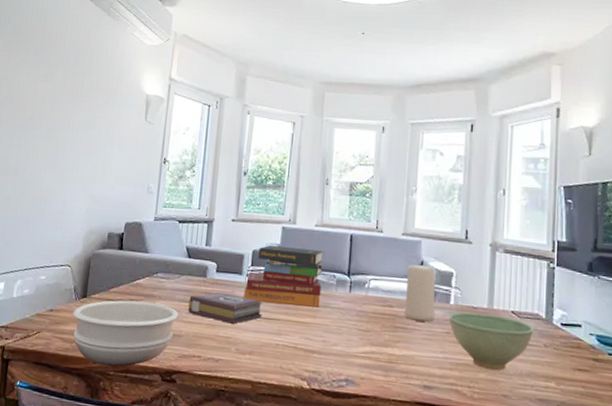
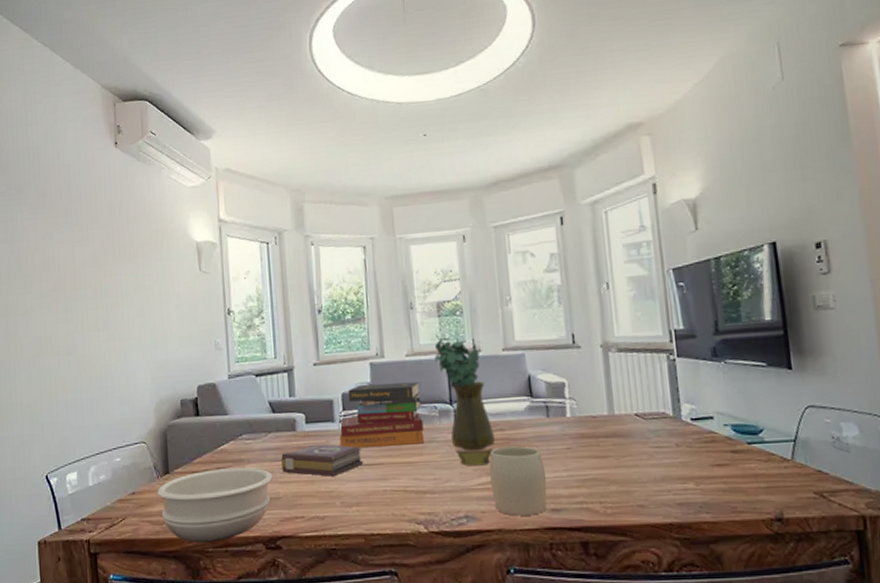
vase: none [341,211,383,336] -> present [435,334,495,466]
mug: none [373,321,424,389] -> present [489,446,547,516]
candle: present [404,264,436,322] -> none [514,379,552,441]
bowl: present [448,312,535,370] -> none [566,421,663,480]

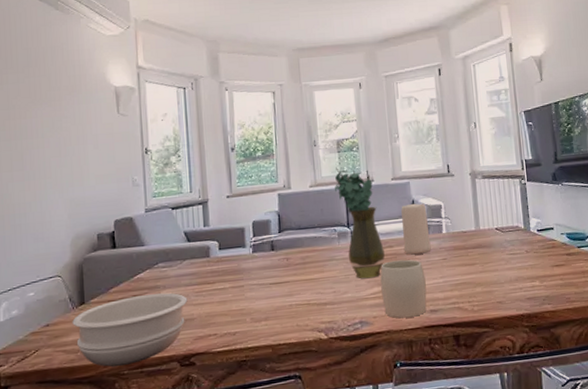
book: present [281,444,364,476] -> none [196,267,272,296]
books: present [339,382,424,448] -> none [250,209,325,270]
candle: none [514,379,552,441] -> present [401,203,431,255]

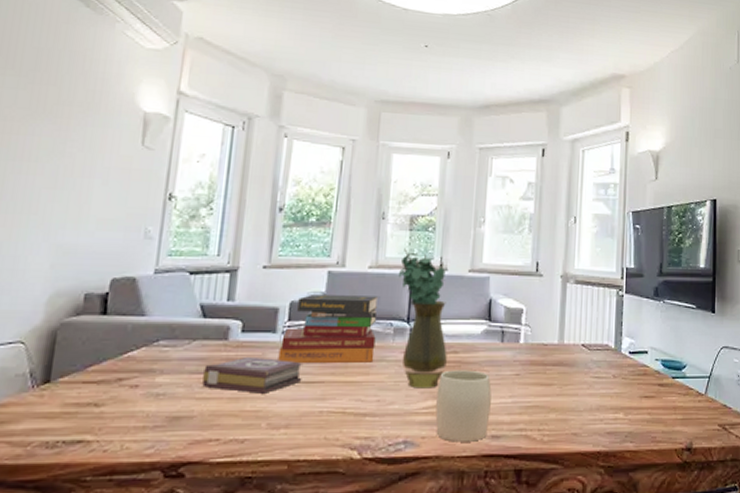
bowl: present [72,292,188,367] -> none [27,380,190,471]
book: none [196,267,272,296] -> present [202,356,302,394]
books: none [250,209,325,270] -> present [278,295,378,363]
candle: present [401,203,431,255] -> none [470,303,505,365]

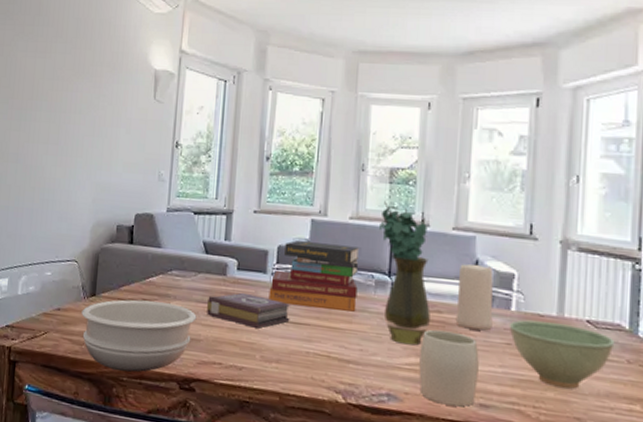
bowl: none [27,380,190,471] -> present [81,299,197,373]
candle: none [470,303,505,365] -> present [455,263,494,331]
bowl: none [518,350,604,408] -> present [509,320,615,389]

